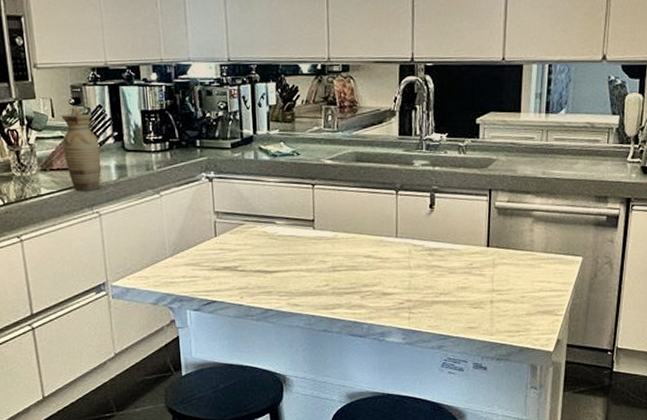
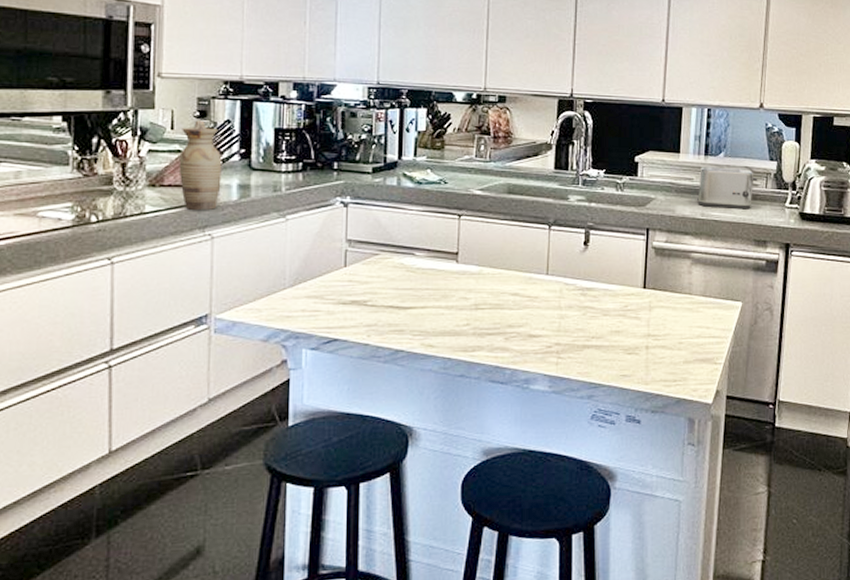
toaster: none [538,124,600,167] -> present [697,167,758,210]

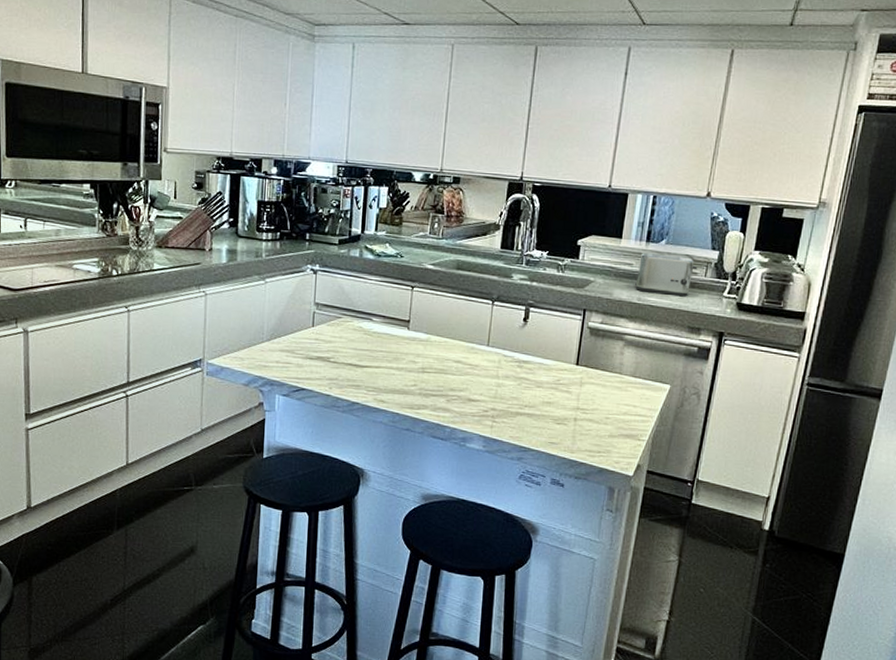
ceramic jug: present [178,120,222,211] -> none [180,191,215,271]

